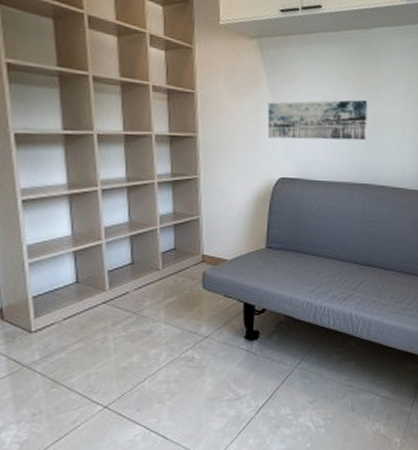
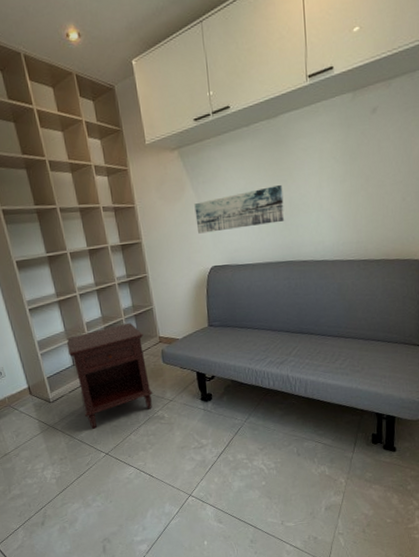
nightstand: none [73,233,184,372] -> present [67,322,153,429]

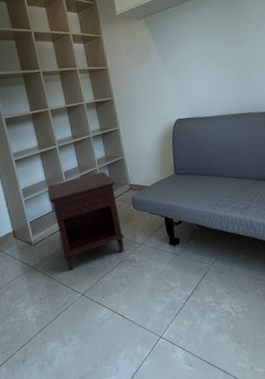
wall art: present [194,185,285,234] -> none [159,45,243,91]

